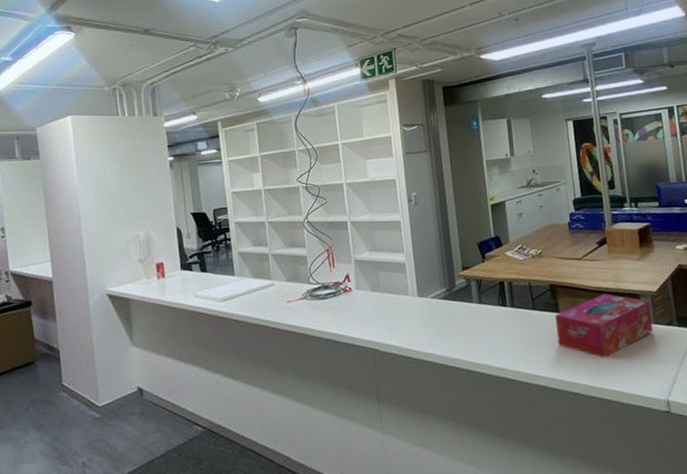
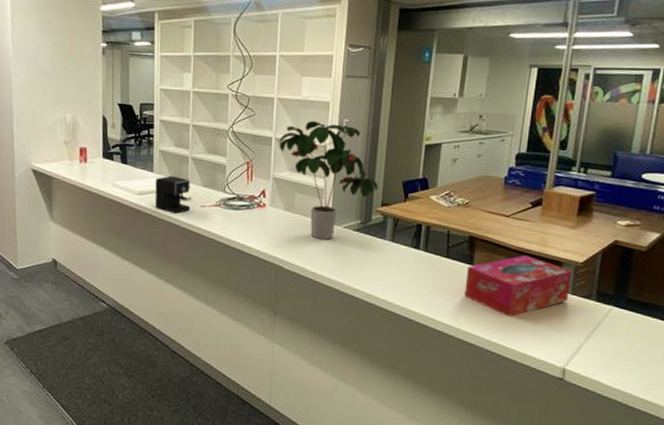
coffee maker: none [238,275,277,315] -> present [154,175,192,214]
potted plant: none [354,198,456,314] -> present [279,120,378,240]

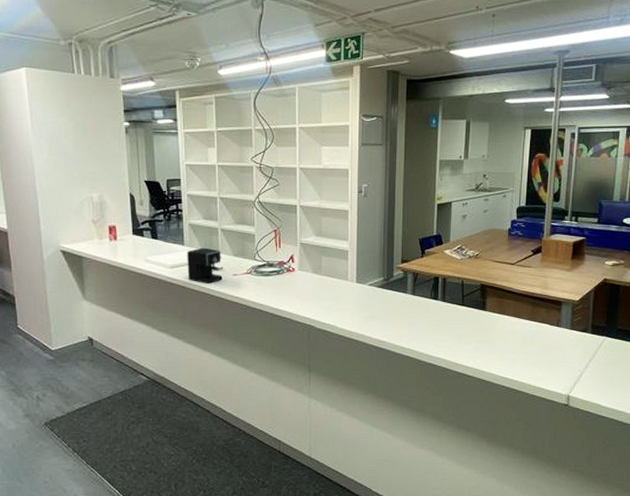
potted plant: present [279,120,378,240] -> none [304,187,397,298]
tissue box: present [464,254,572,317] -> none [480,297,570,355]

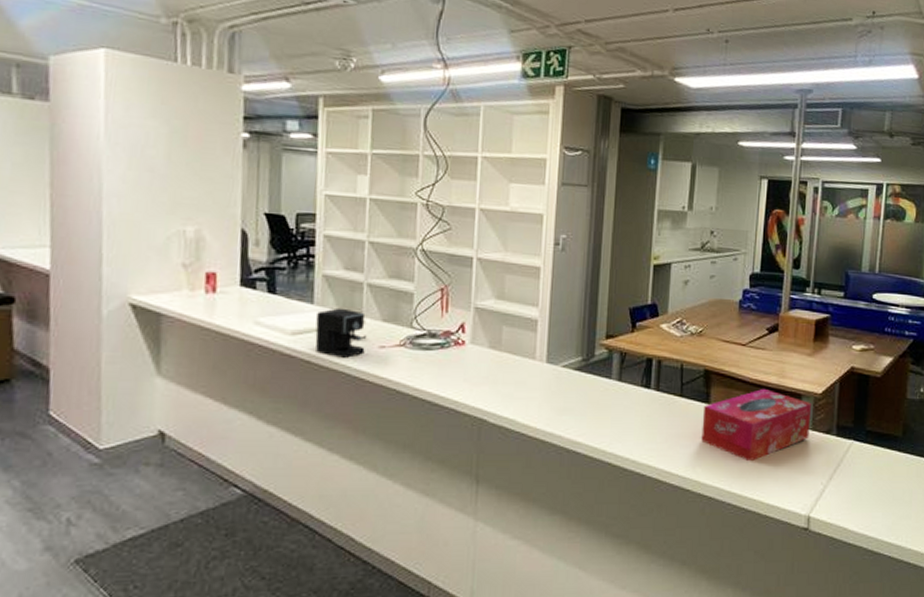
tissue box: none [480,297,570,355] -> present [701,388,812,462]

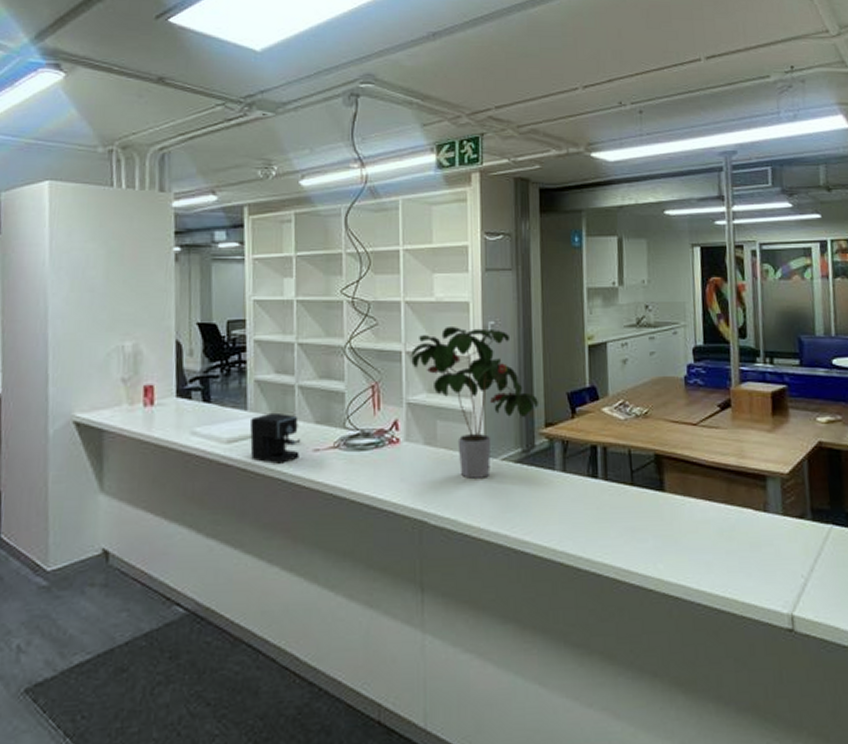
potted plant: none [482,236,601,383] -> present [411,325,538,479]
tissue box: present [701,388,812,462] -> none [658,470,781,555]

